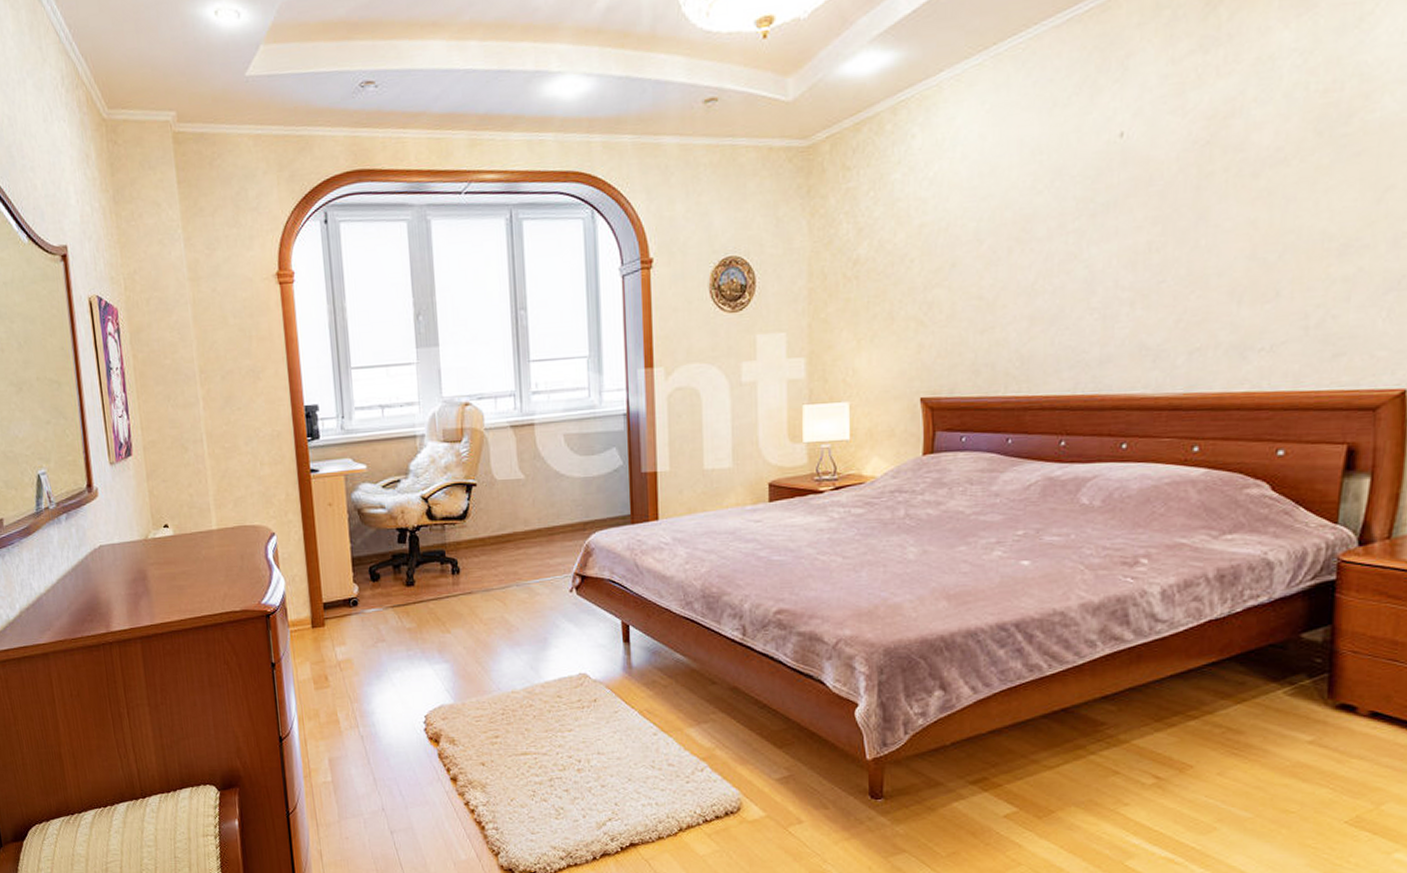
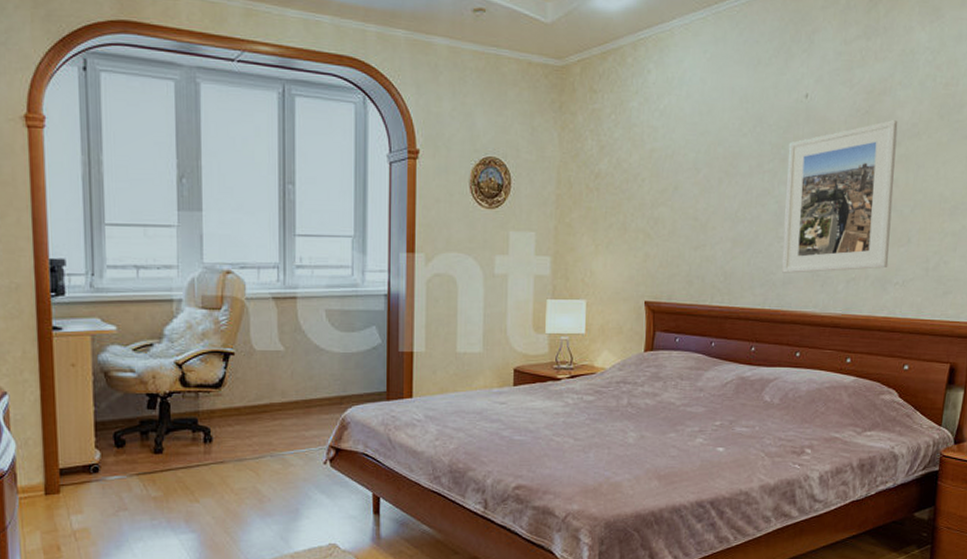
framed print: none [1097,147,1255,351] -> present [782,120,898,273]

